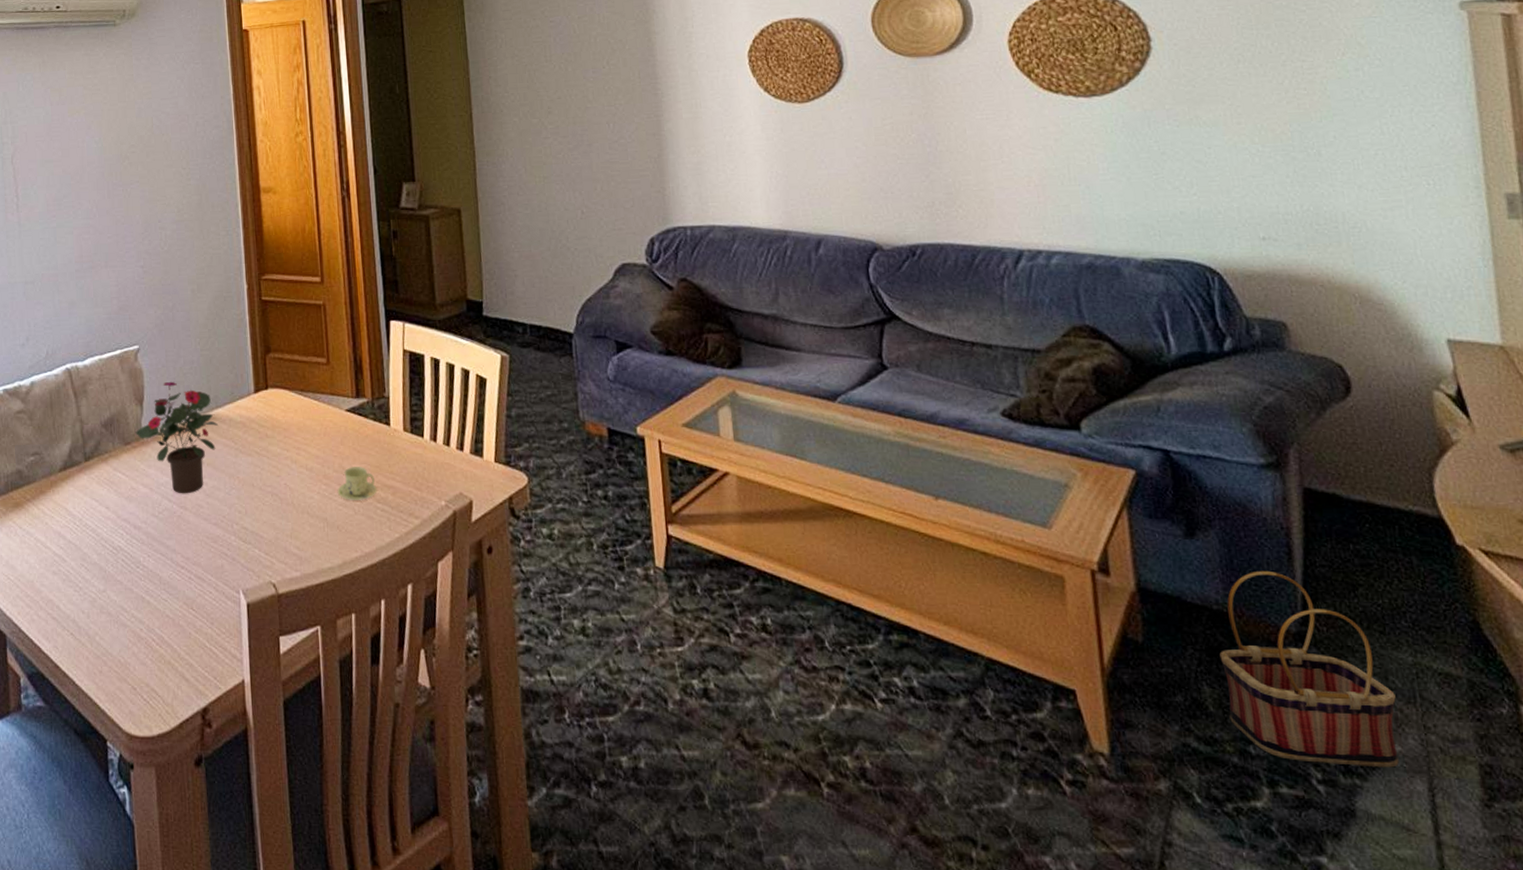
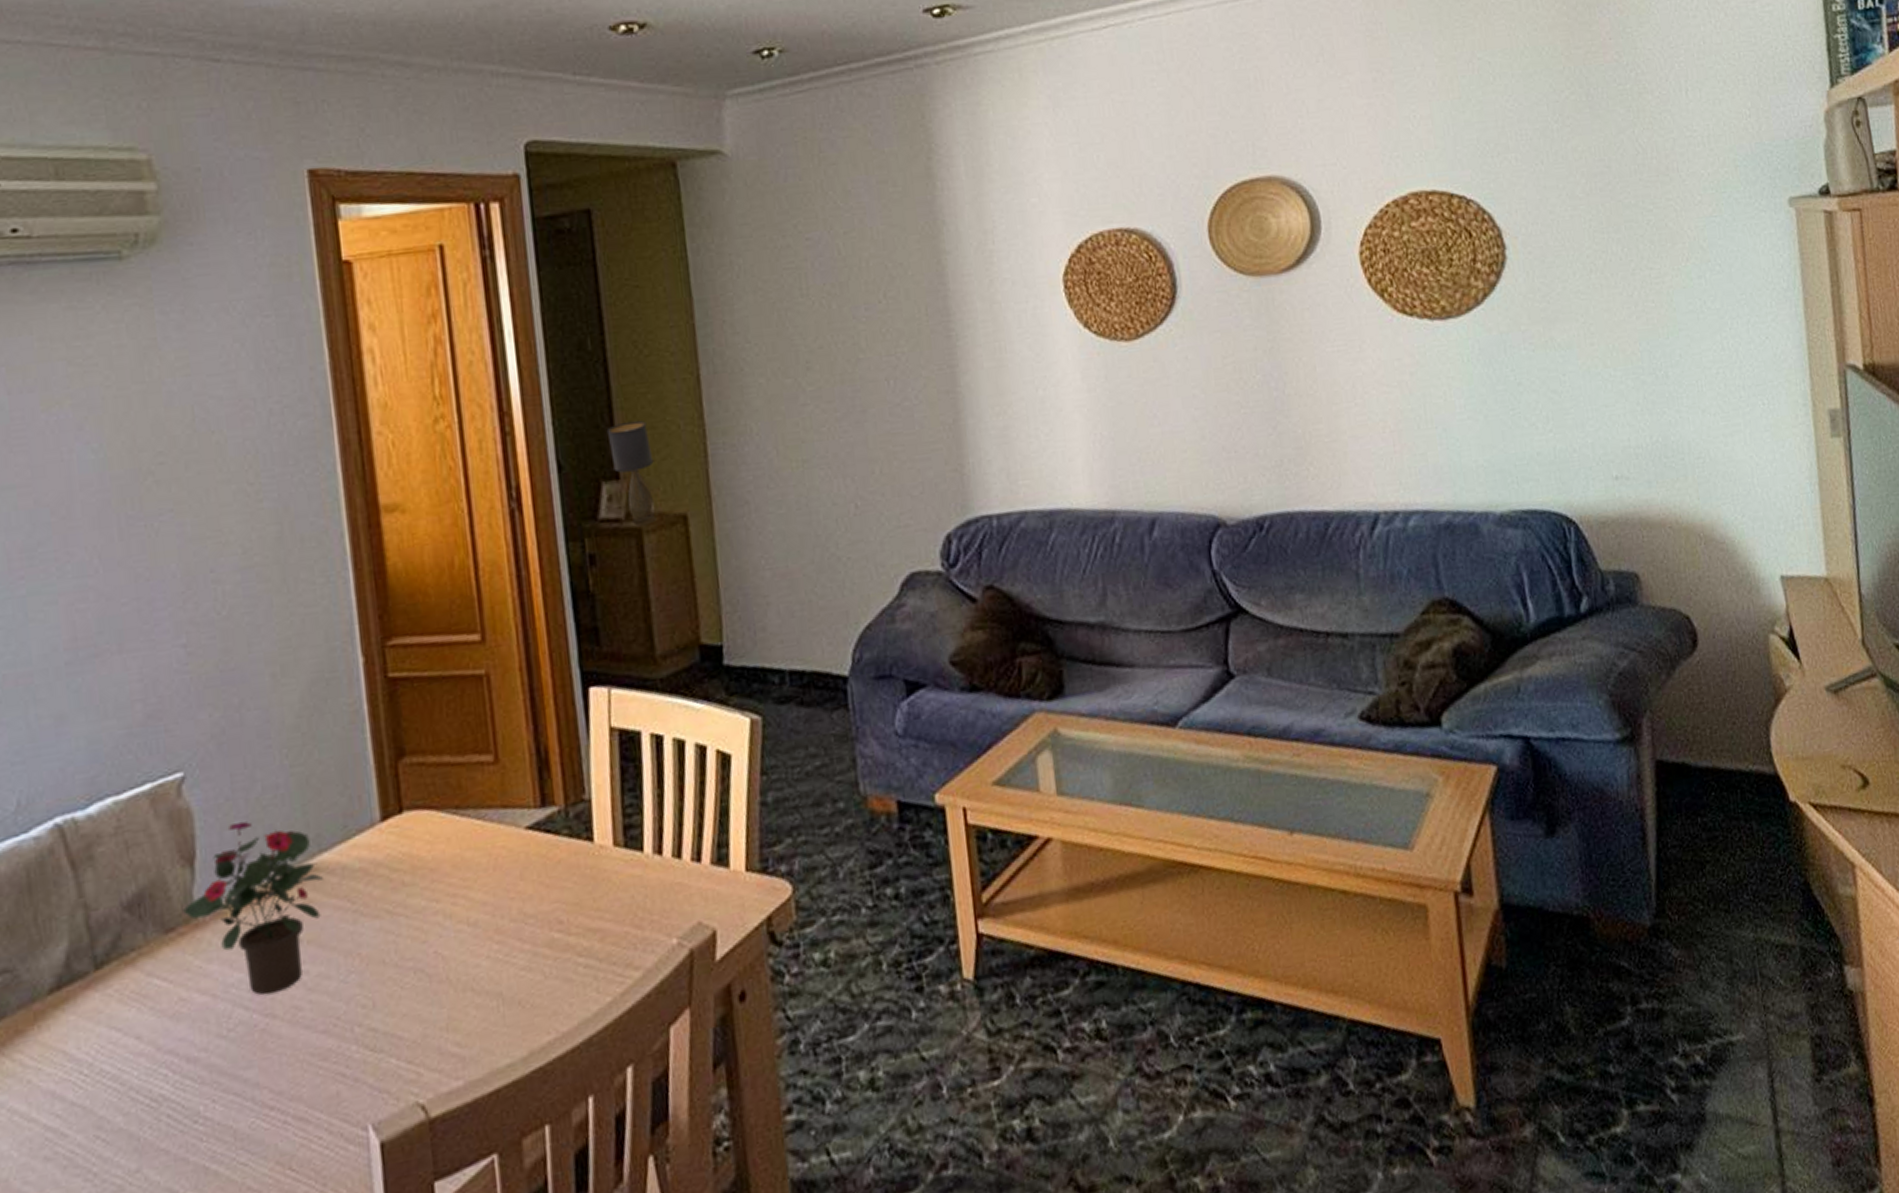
cup and saucer: present [337,467,377,500] -> none [516,907,578,960]
table lamp: none [407,142,439,215] -> present [606,420,657,527]
basket: present [1219,570,1399,768] -> none [1580,861,1743,1073]

